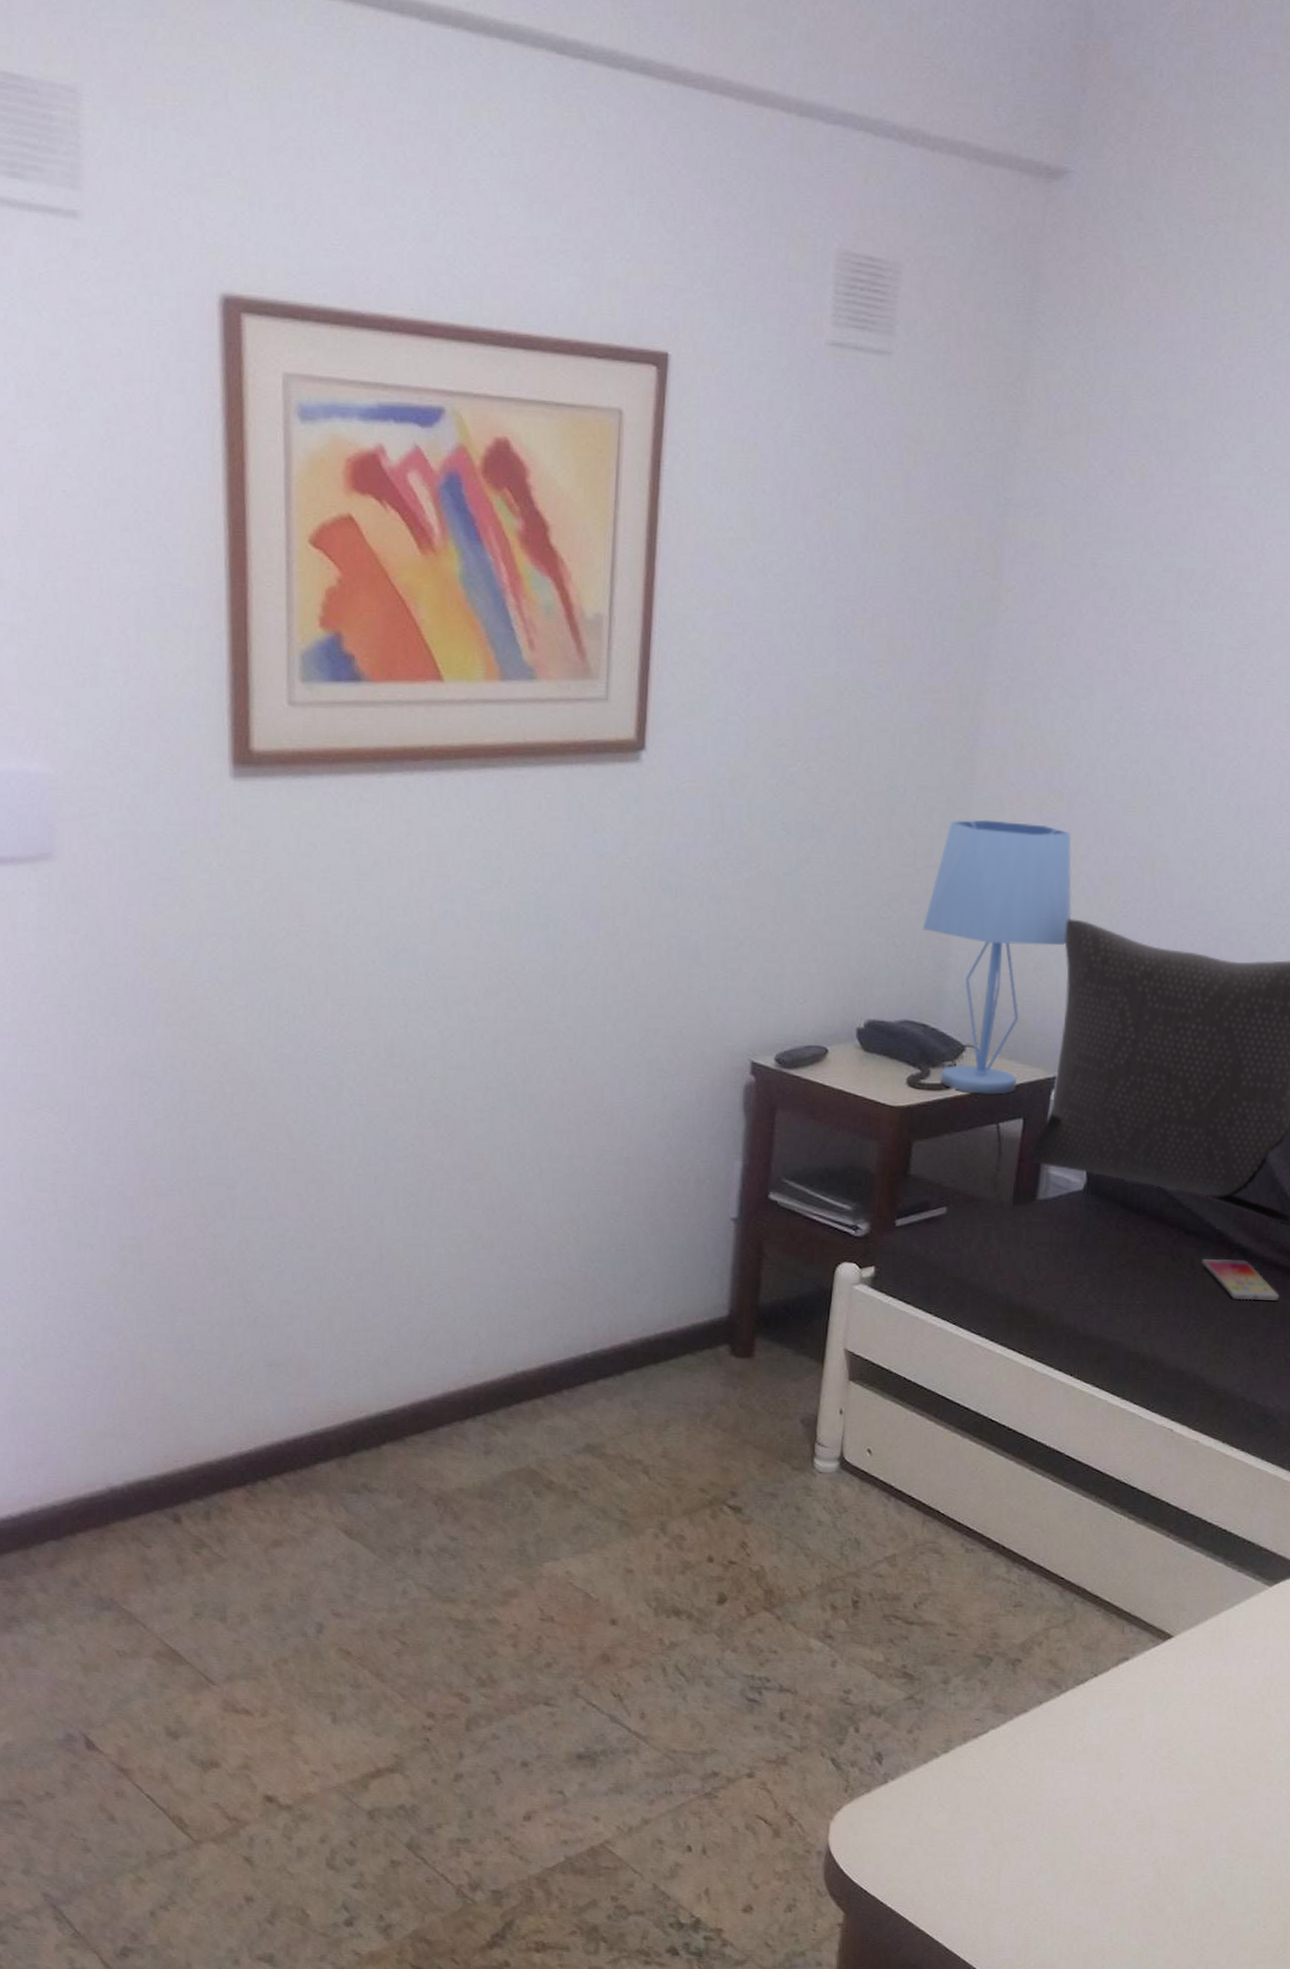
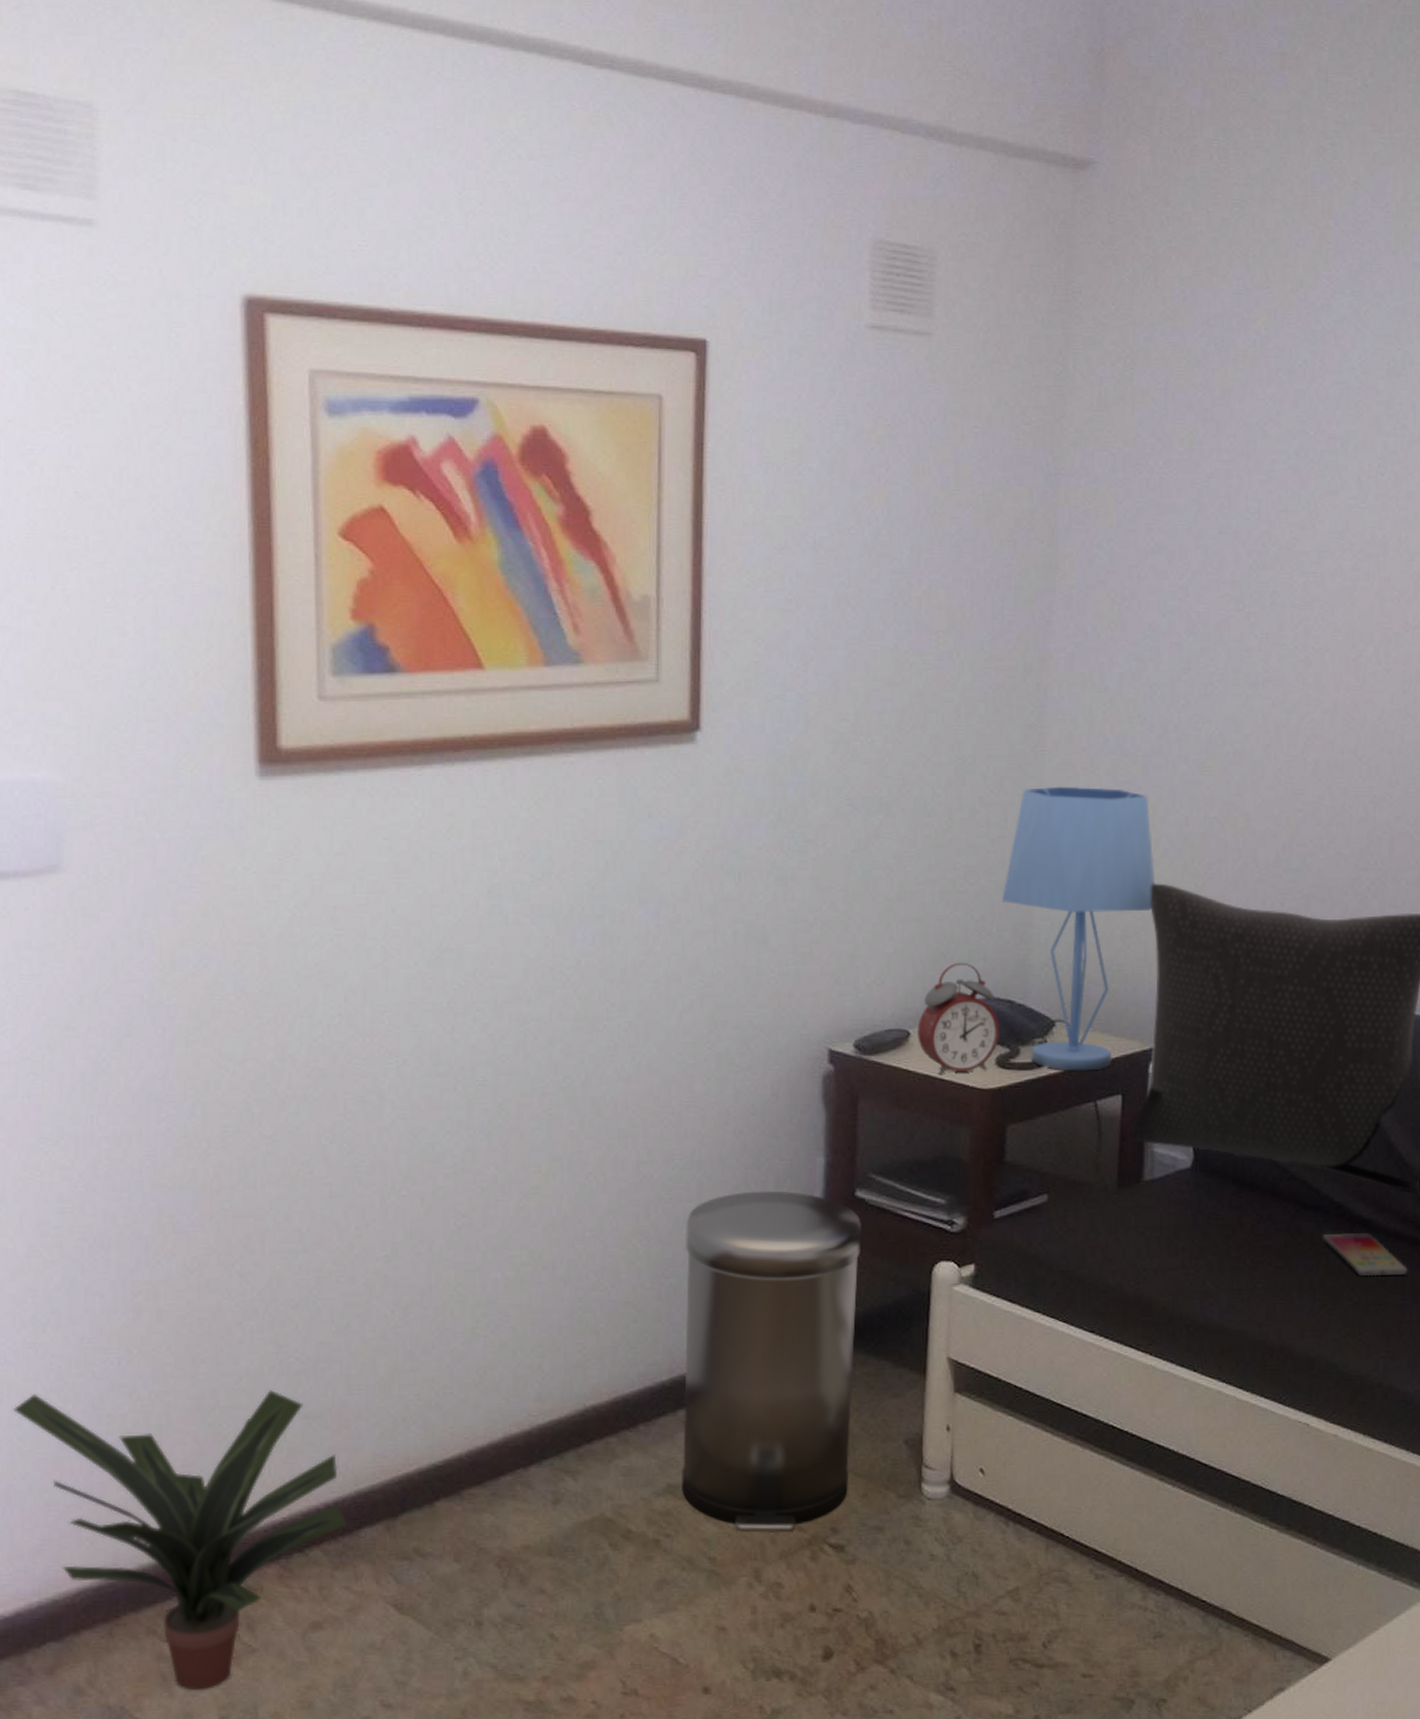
potted plant: none [17,1329,305,1590] -> present [13,1390,348,1691]
pedal bin: none [599,1188,774,1493] -> present [682,1190,863,1534]
alarm clock: none [835,985,913,1090] -> present [917,962,1000,1074]

